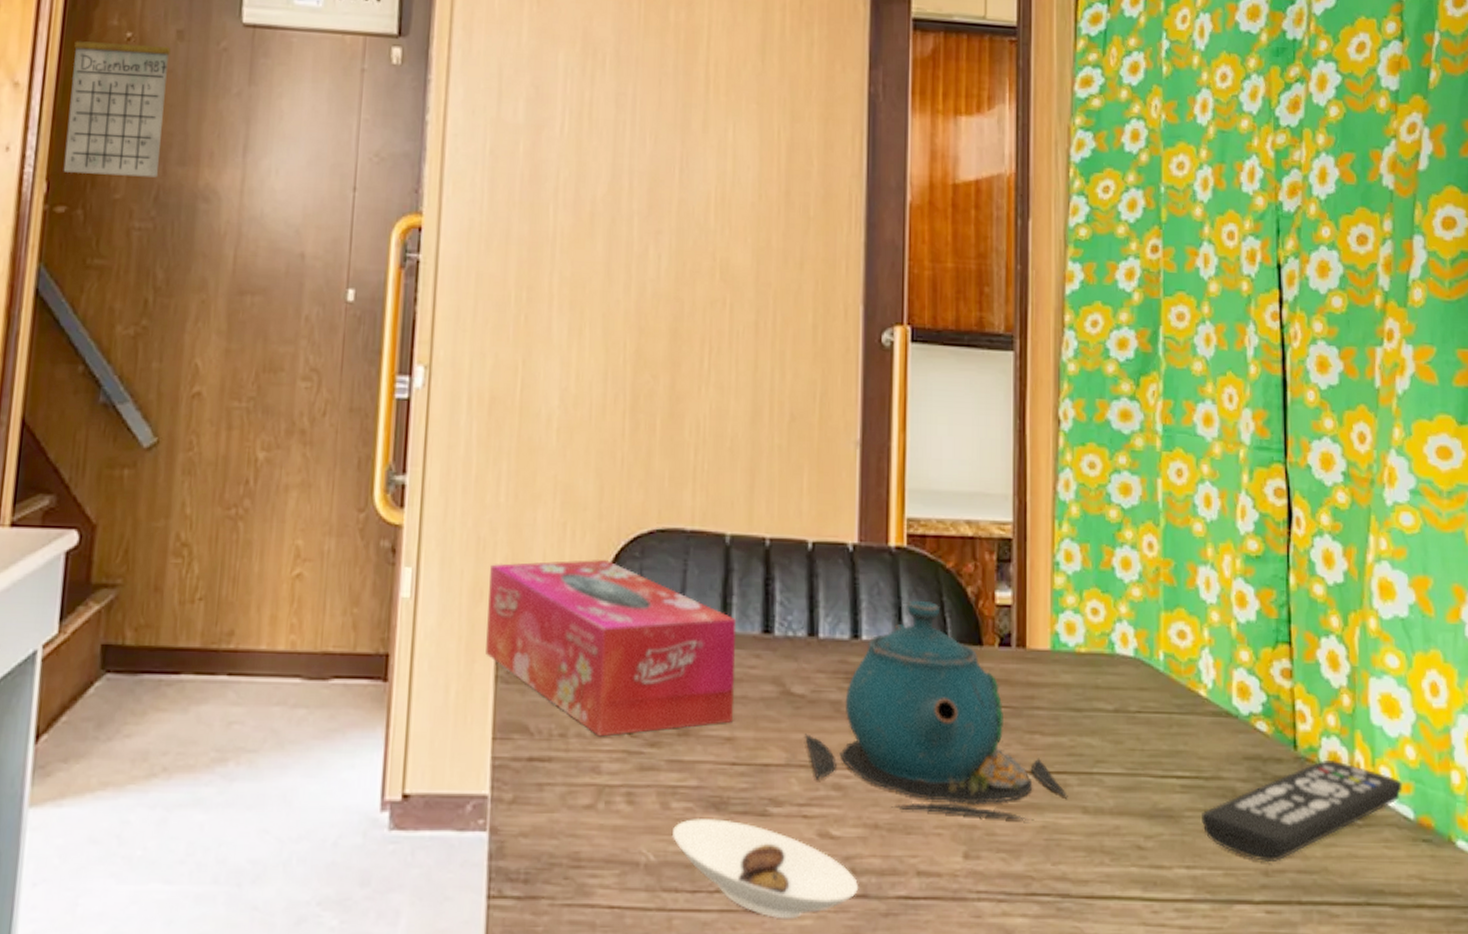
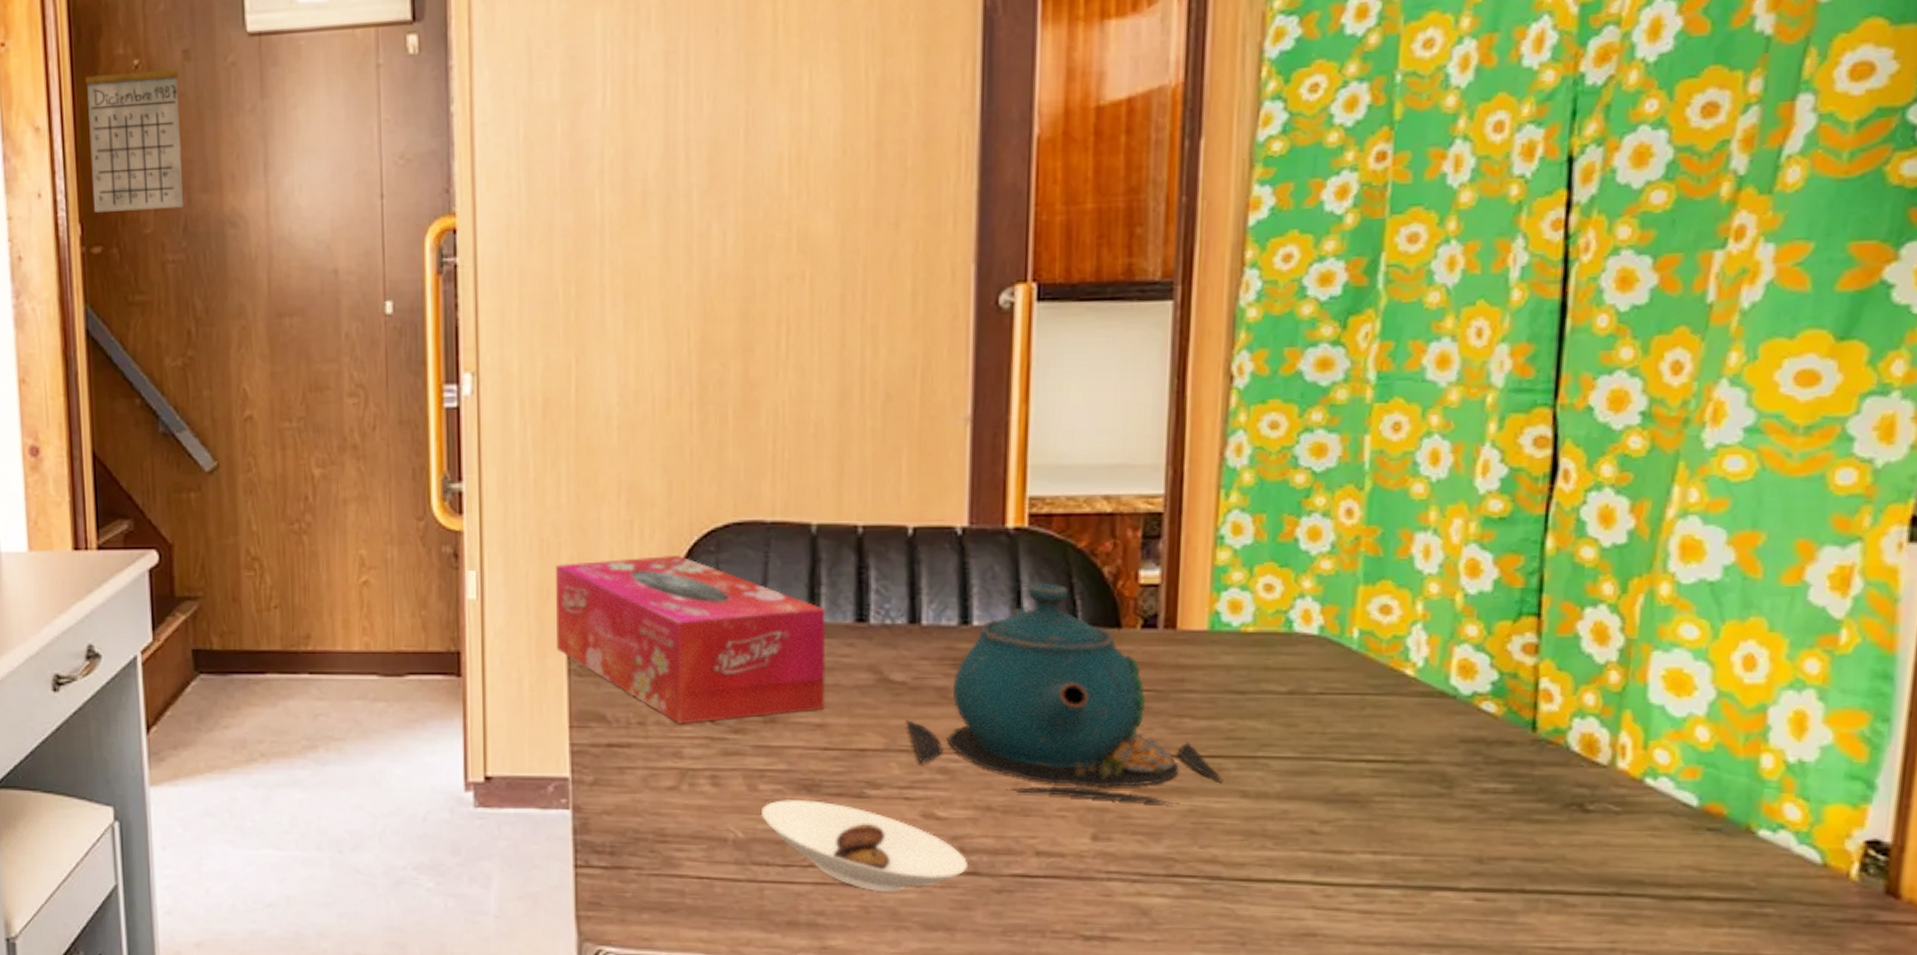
remote control: present [1202,759,1403,863] -> none [1397,742,1686,850]

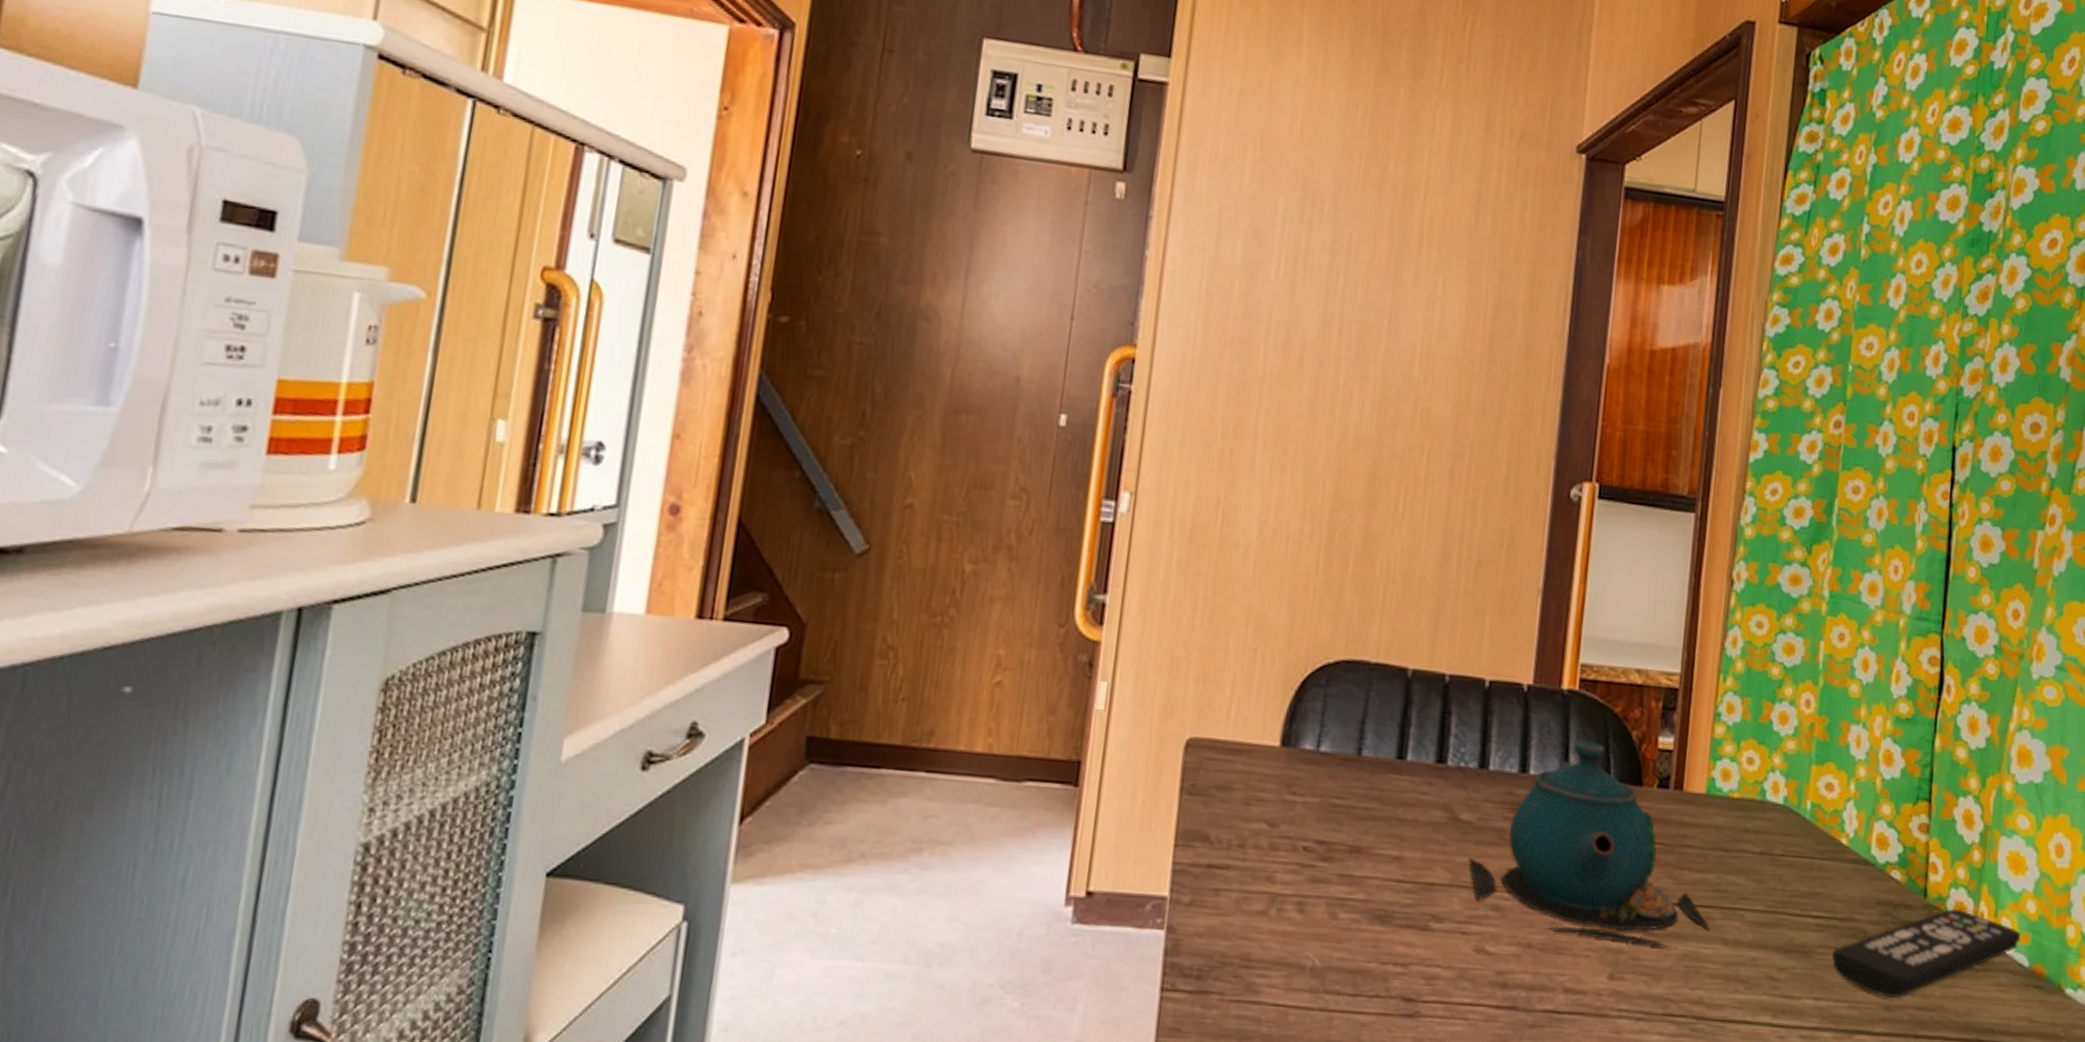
calendar: present [85,41,184,213] -> none [788,133,899,295]
tissue box: present [556,554,826,725] -> none [1173,682,1413,850]
saucer: present [760,800,969,893] -> none [1337,929,1509,1025]
remote control: none [1397,742,1686,850] -> present [1832,909,2021,999]

